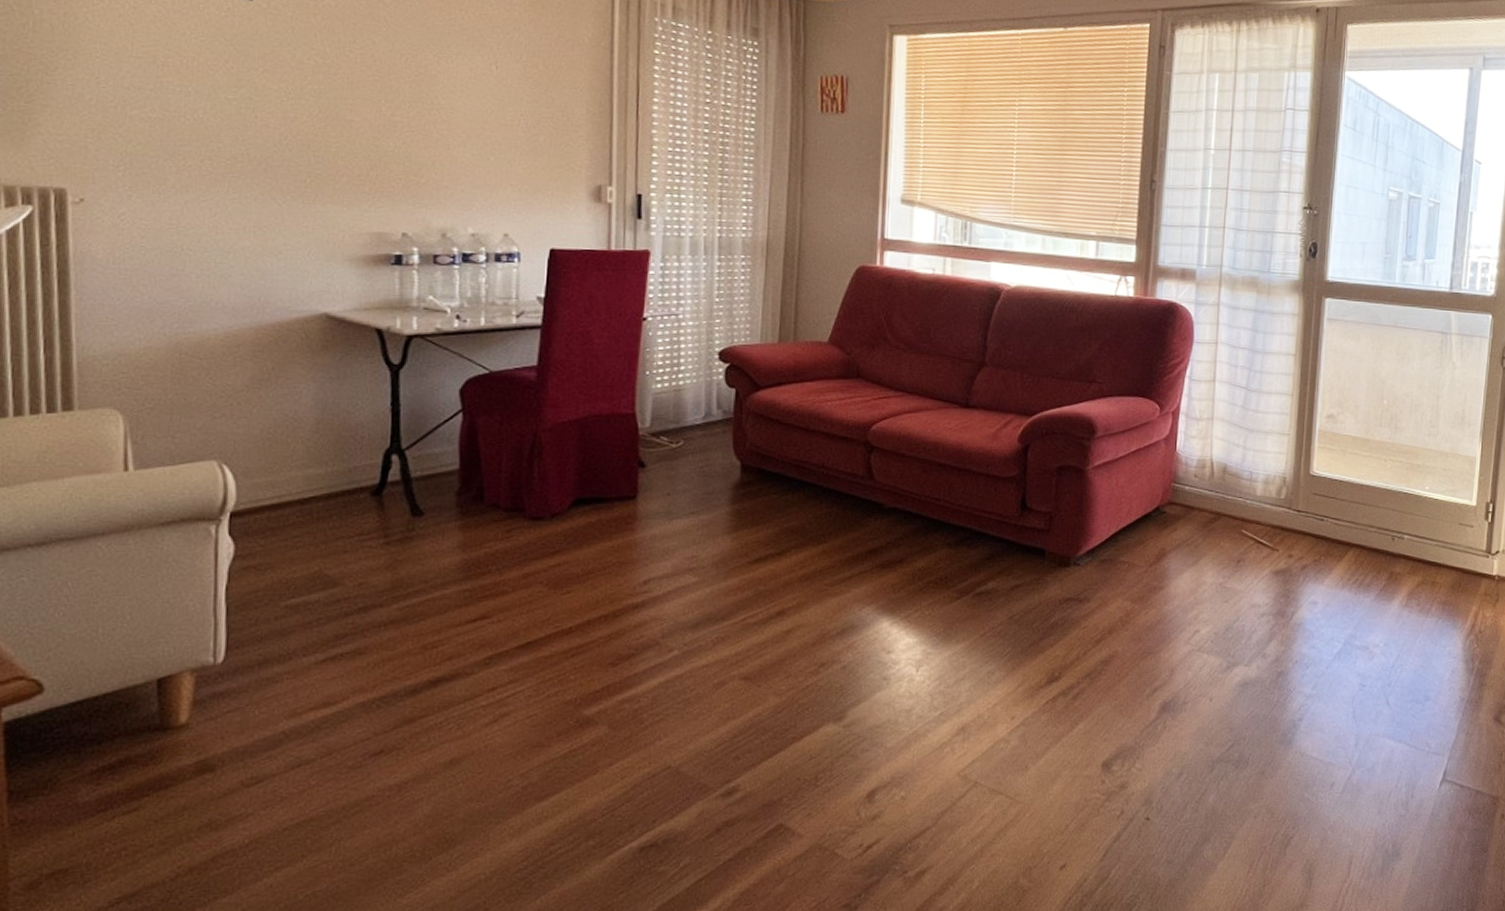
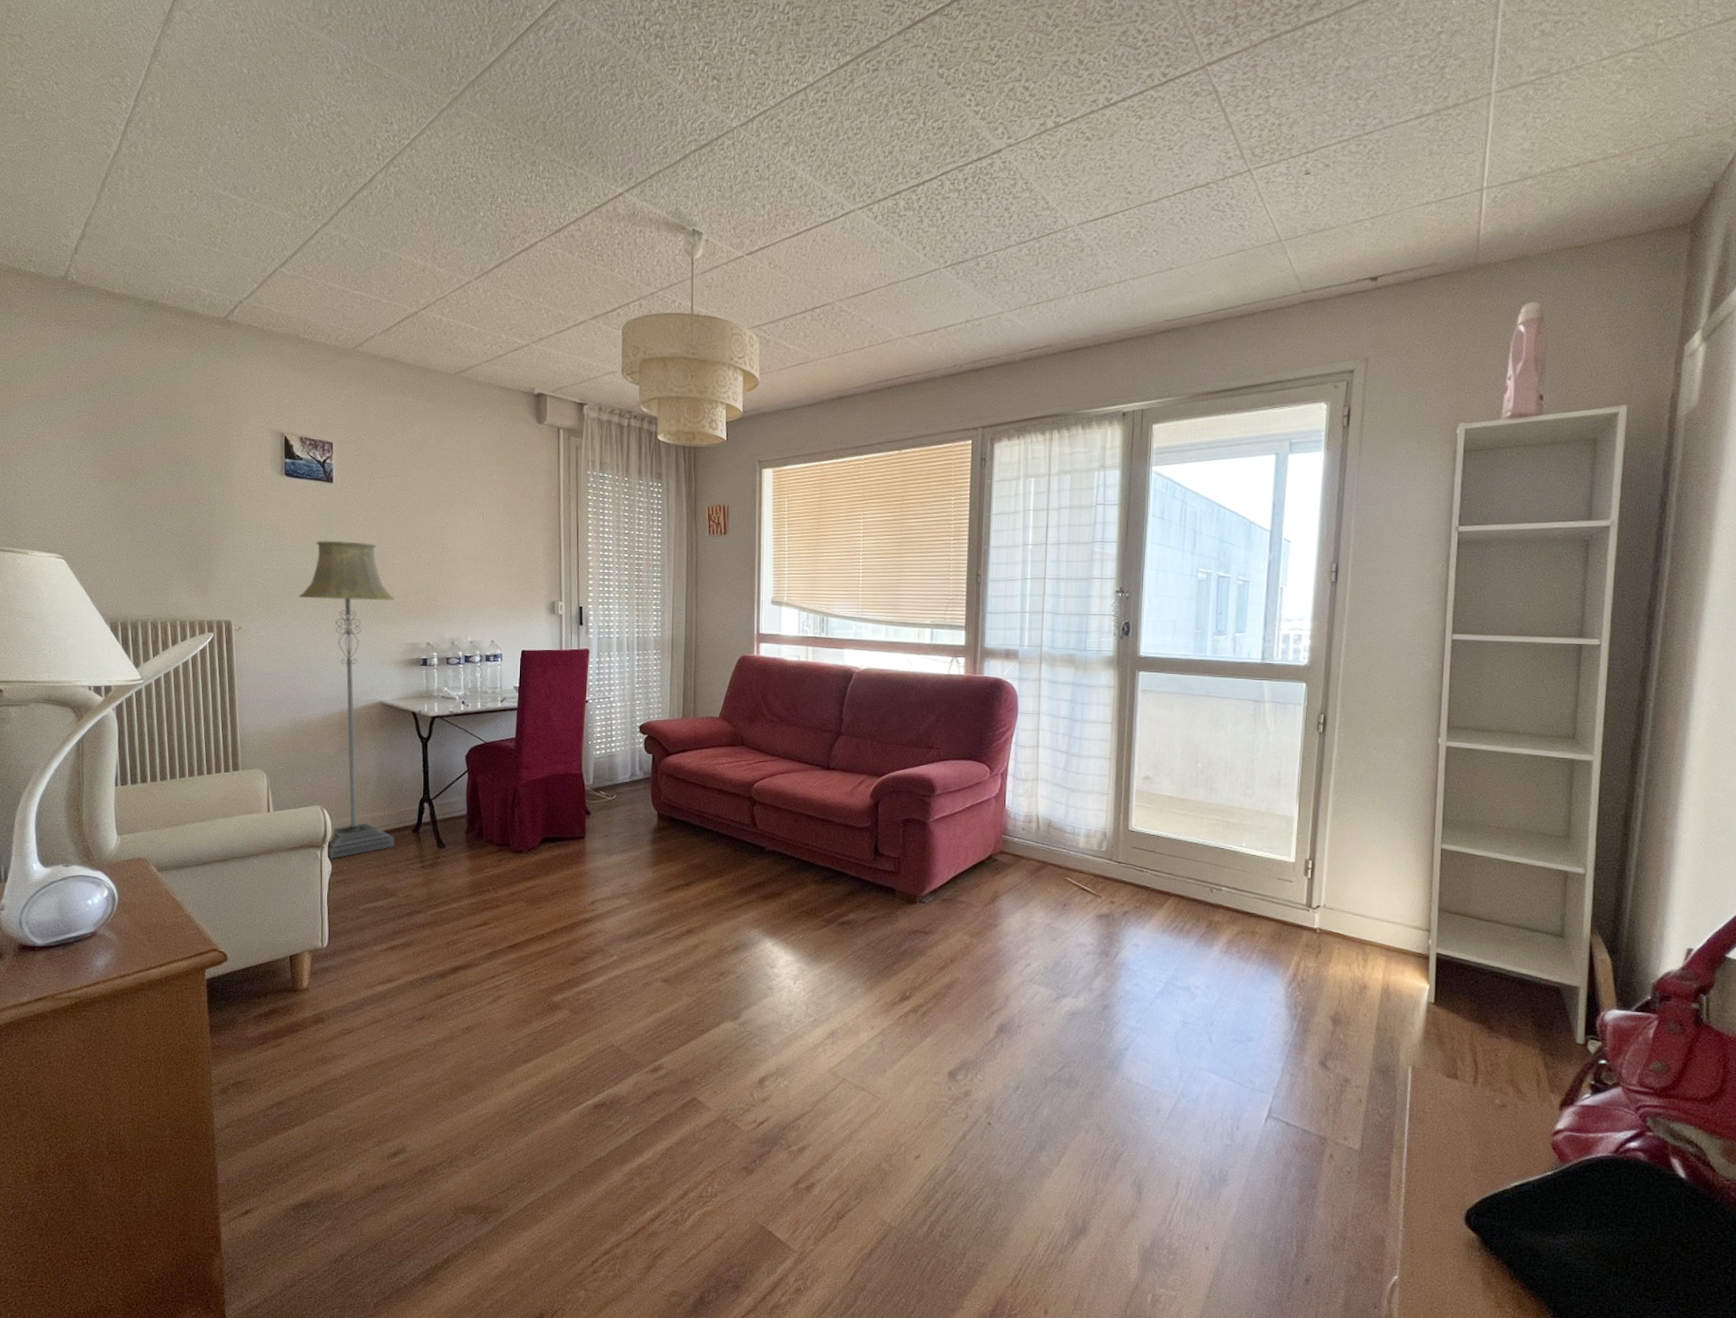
floor lamp: none [189,81,351,537] -> present [299,540,394,859]

